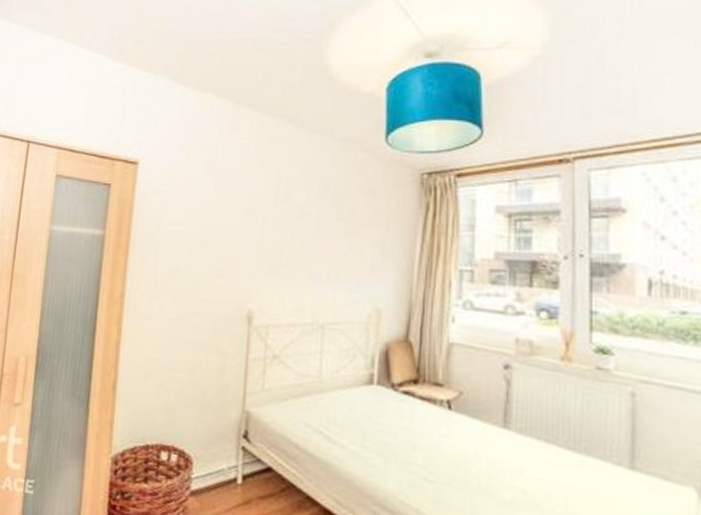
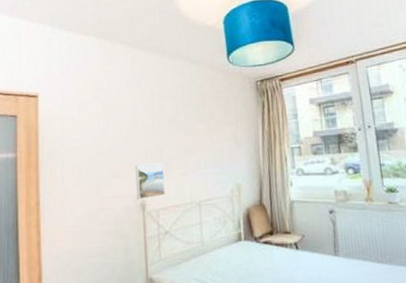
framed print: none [242,264,282,311] -> present [135,162,165,200]

